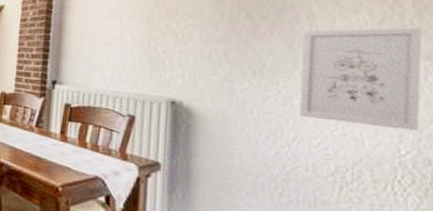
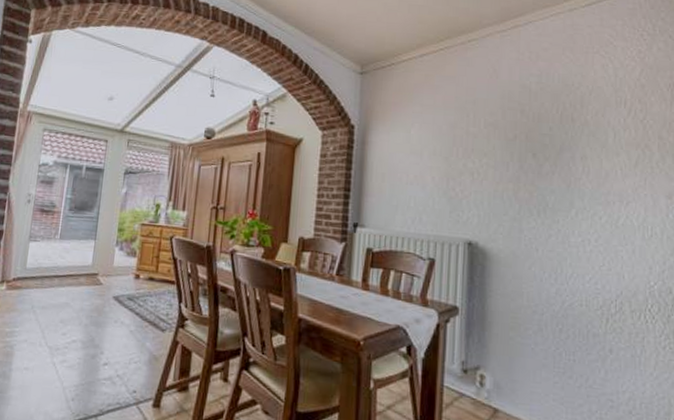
wall art: present [298,27,422,132] -> none [575,169,664,264]

